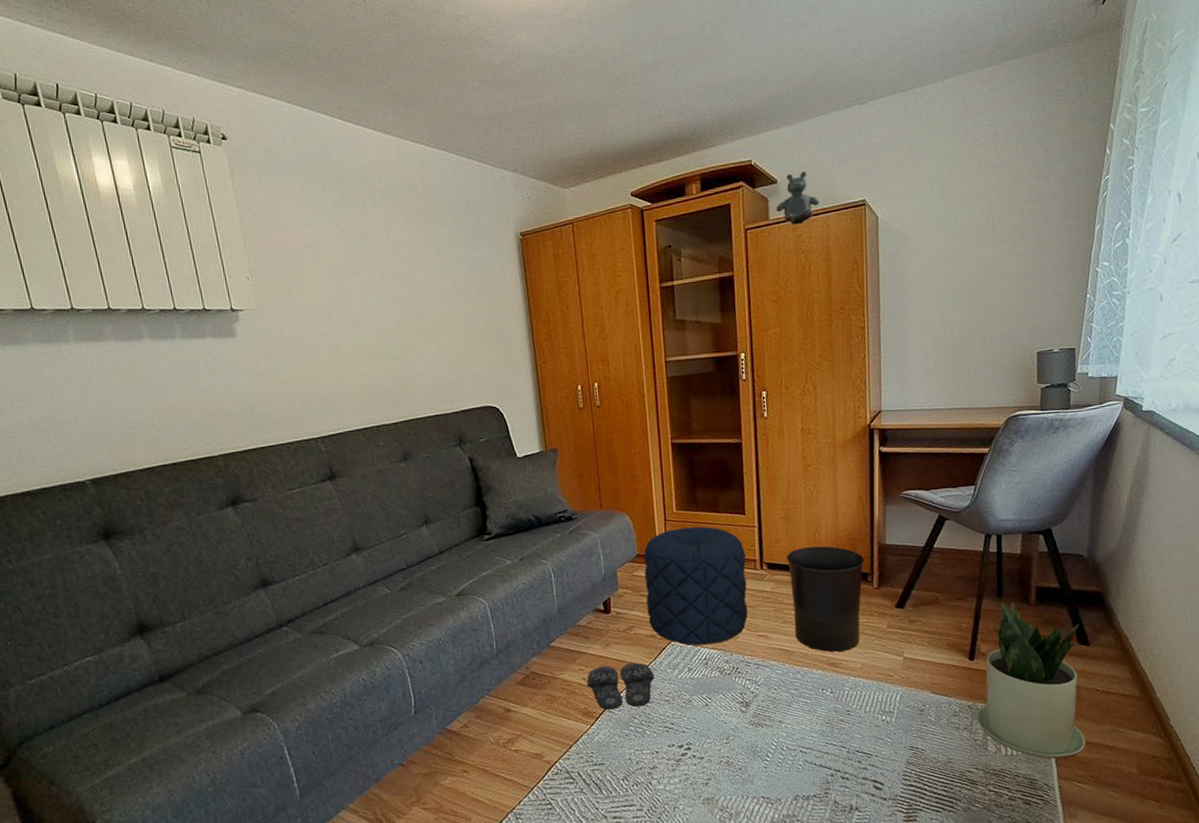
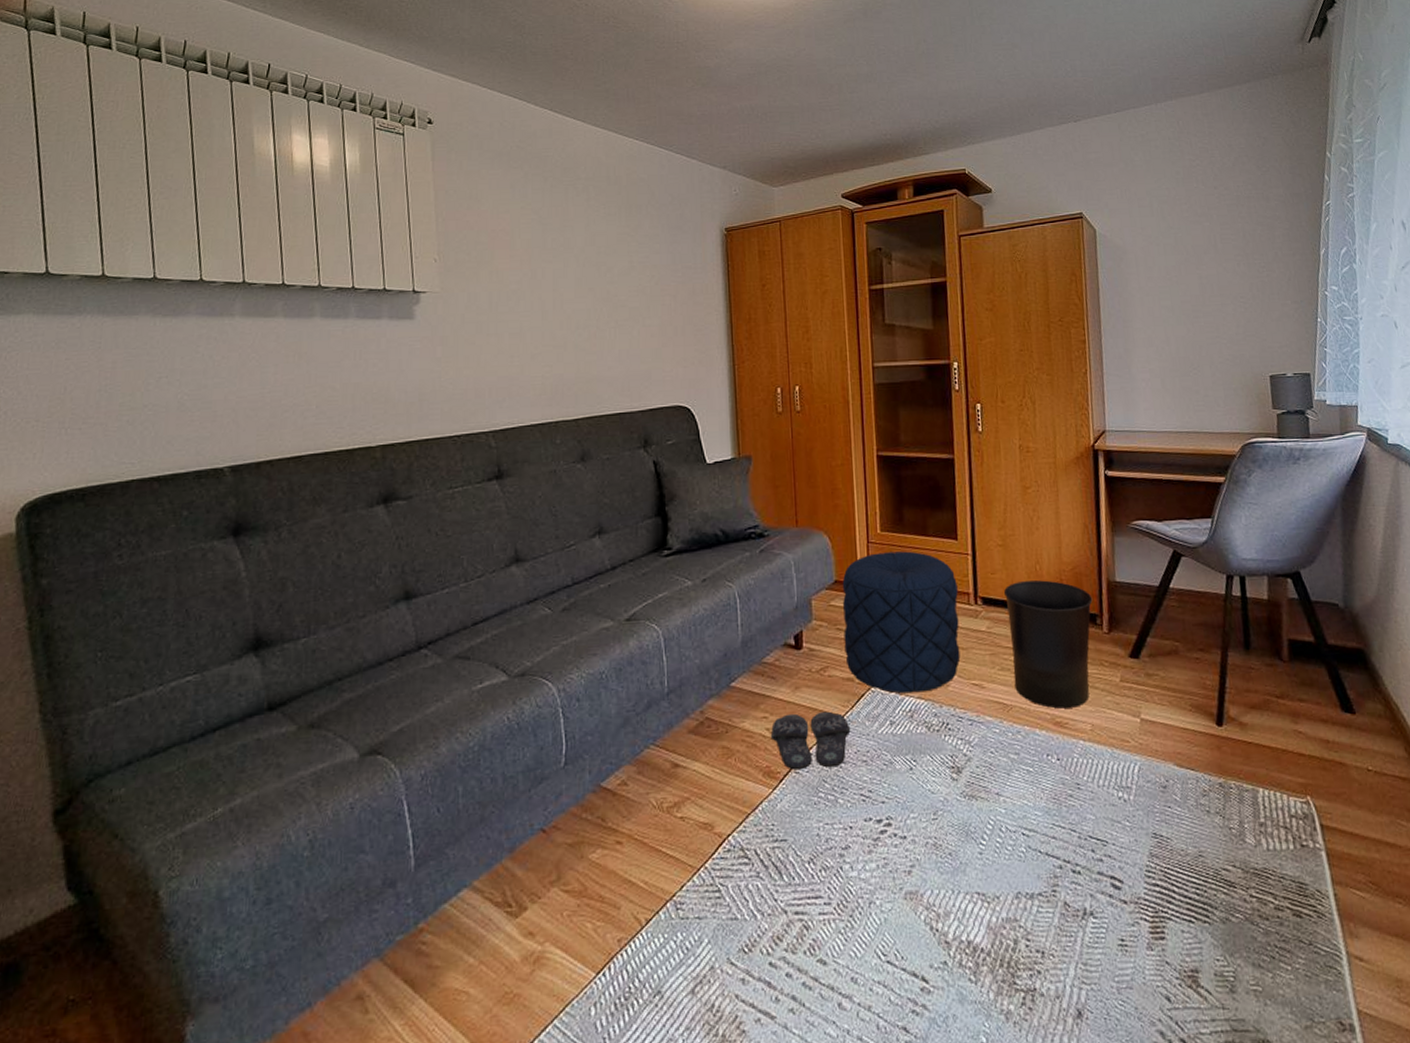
stuffed animal: present [776,170,820,226] -> none [990,181,1036,234]
planter: present [975,602,1086,759] -> none [1228,656,1362,858]

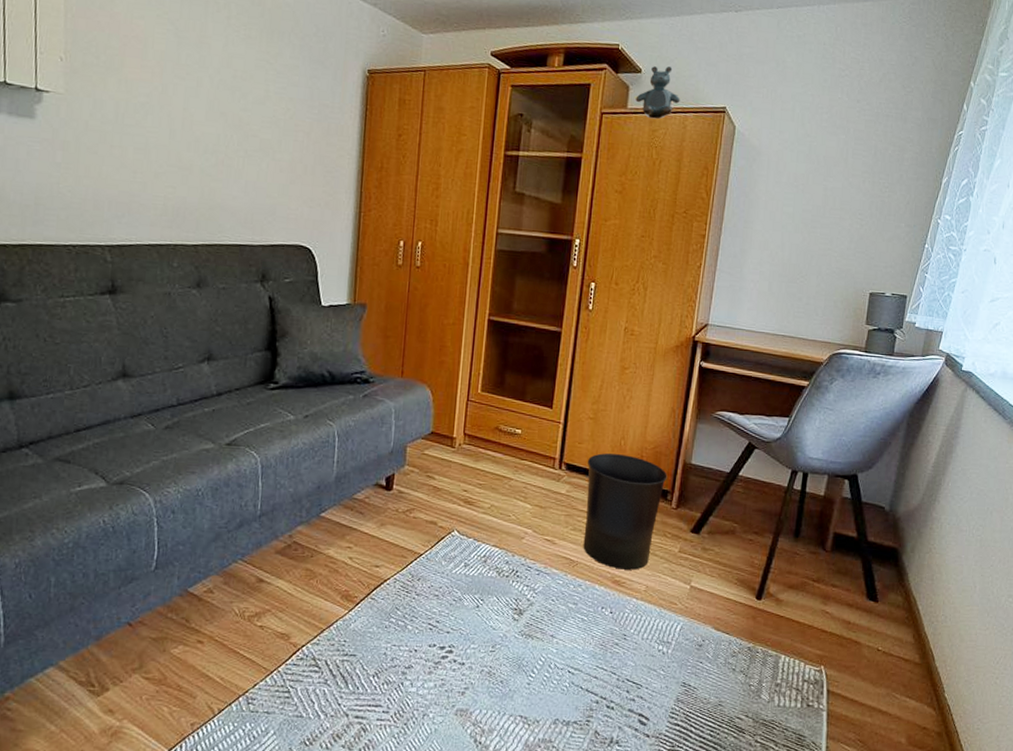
slippers: present [770,711,851,770] -> none [352,546,428,597]
pouf: present [842,551,960,694] -> none [431,411,546,541]
stuffed animal: none [990,181,1036,234] -> present [635,66,680,120]

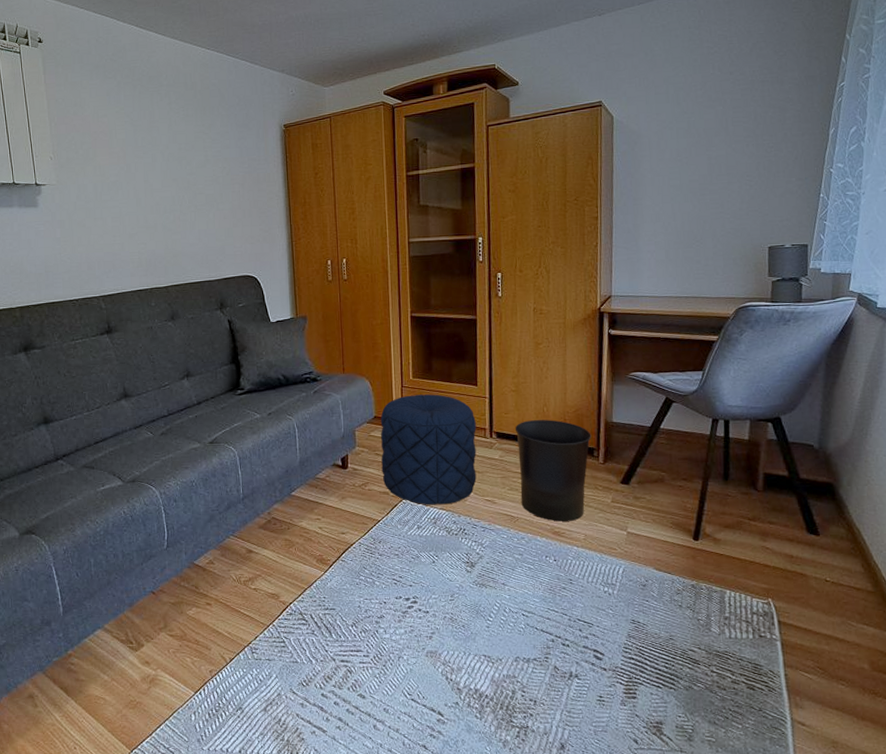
pouf: none [431,411,546,541] -> present [380,394,477,505]
stuffed animal: present [635,66,680,120] -> none [516,74,558,123]

